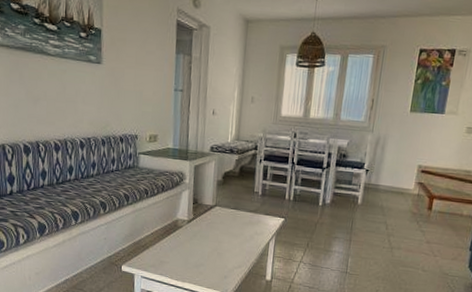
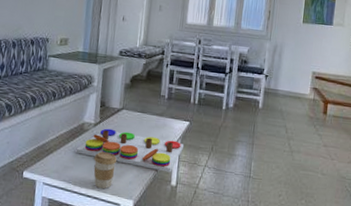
board game: none [170,225,278,268] -> present [75,128,184,173]
coffee cup: none [189,247,211,282] -> present [93,152,117,189]

